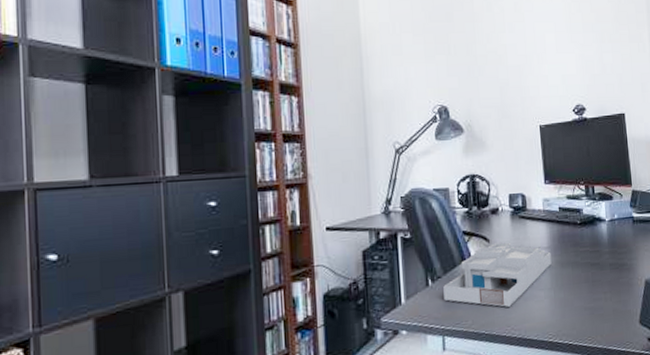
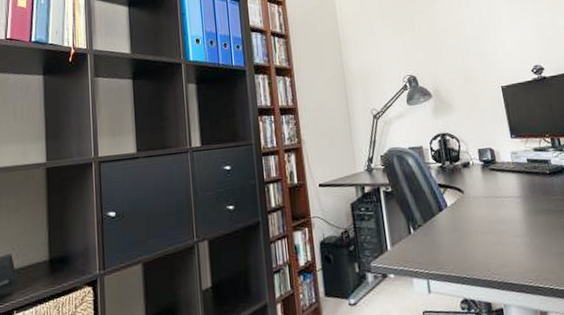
desk organizer: present [443,241,552,307] -> none [424,192,525,253]

